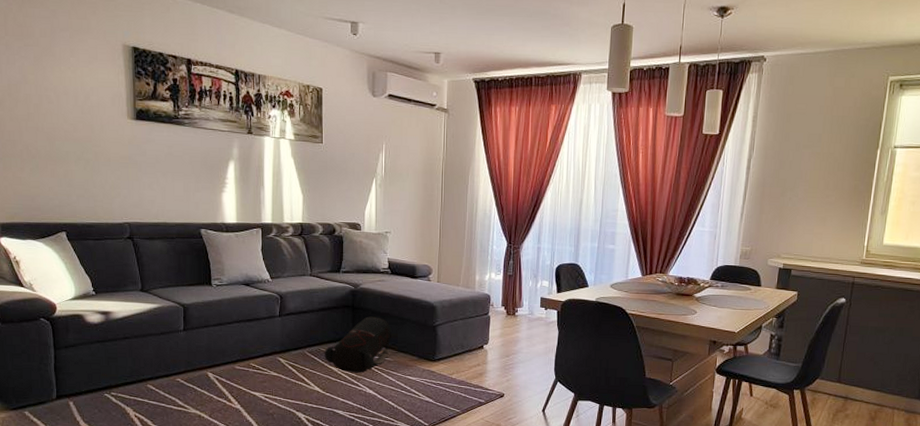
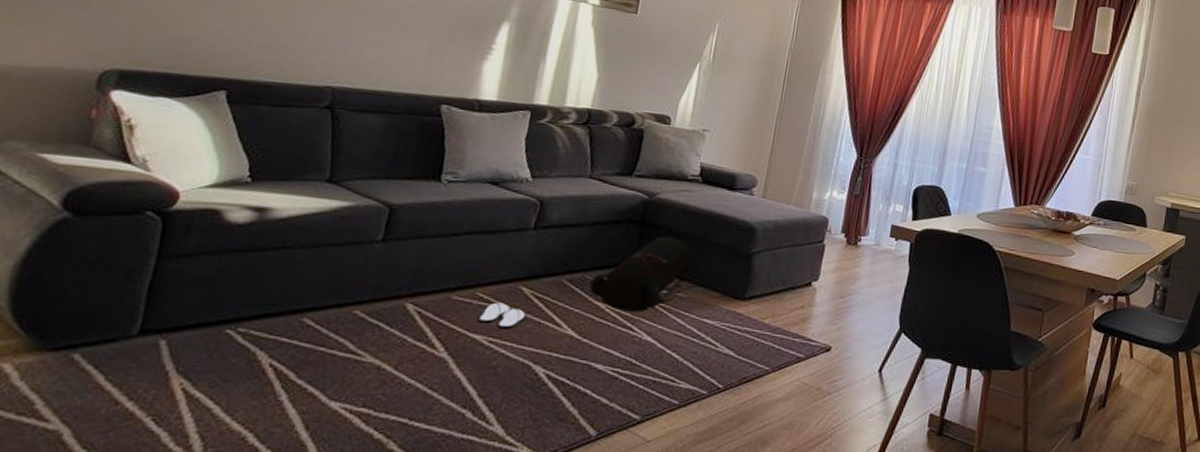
slippers: none [254,369,286,388] -> present [477,302,527,329]

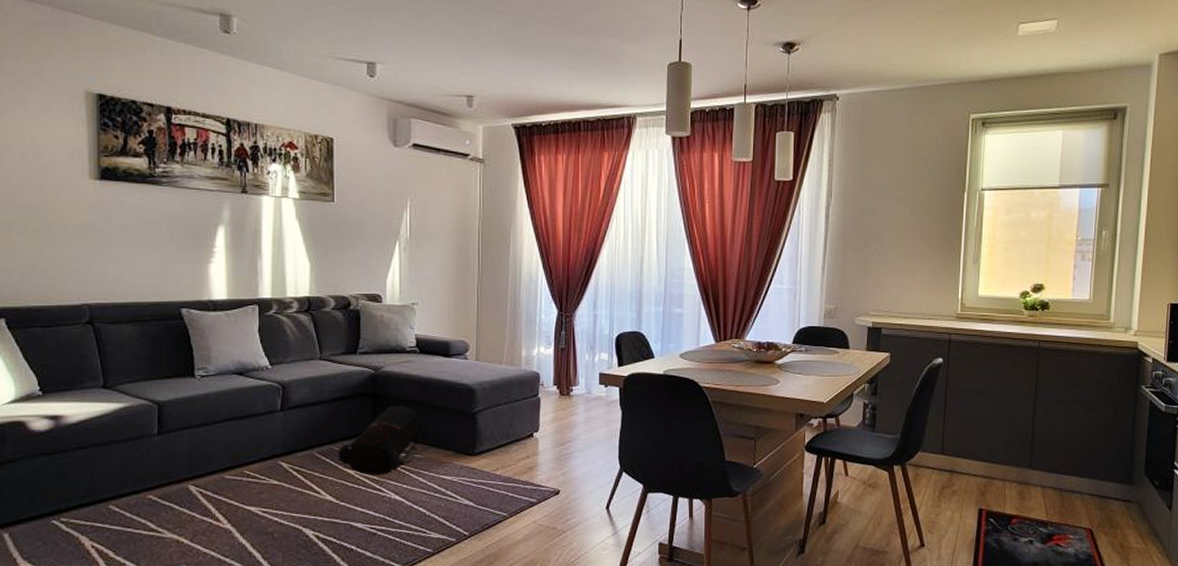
slippers: present [477,302,527,329] -> none [249,477,289,500]

